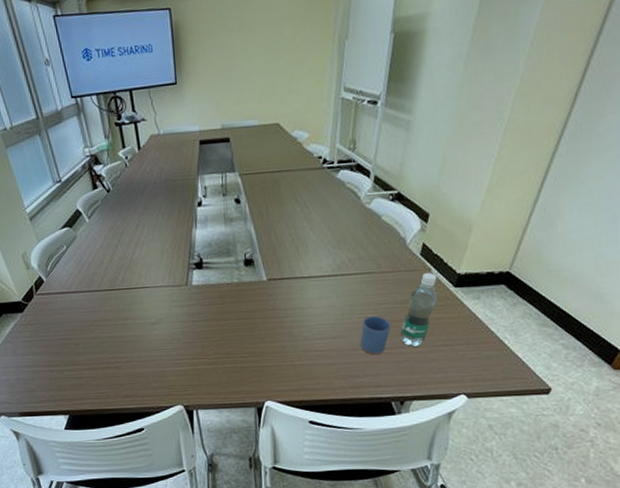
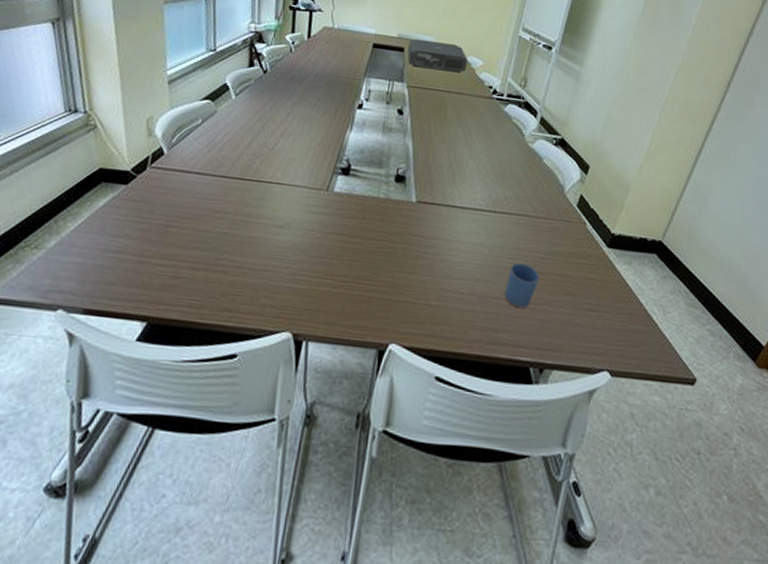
projector: none [233,122,293,155] -> present [407,39,468,73]
bottle: present [400,273,438,346] -> none [547,227,591,306]

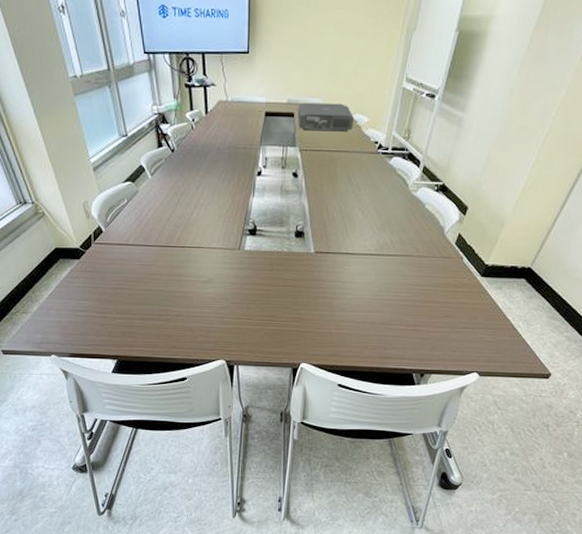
mug: present [504,263,540,308] -> none [392,295,421,330]

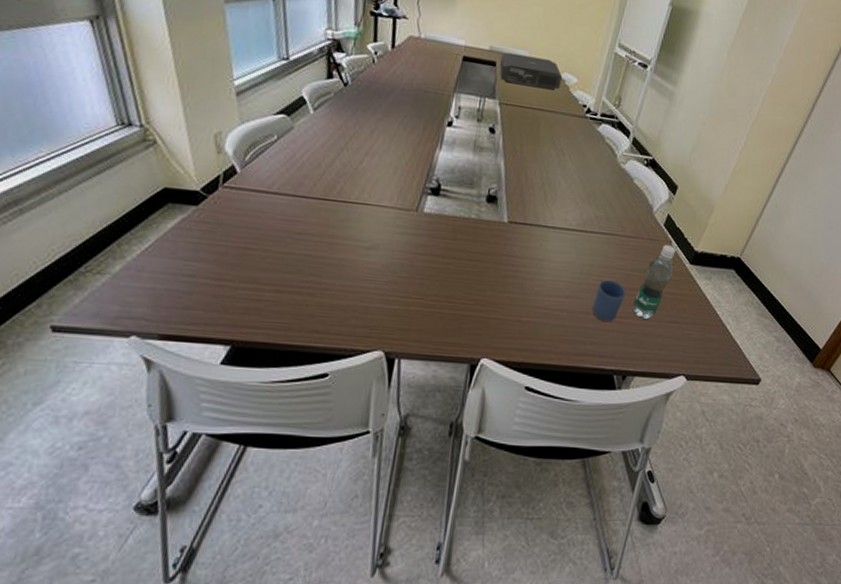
mug: none [392,295,421,330] -> present [592,280,626,321]
bottle: none [428,261,467,326] -> present [632,245,676,319]

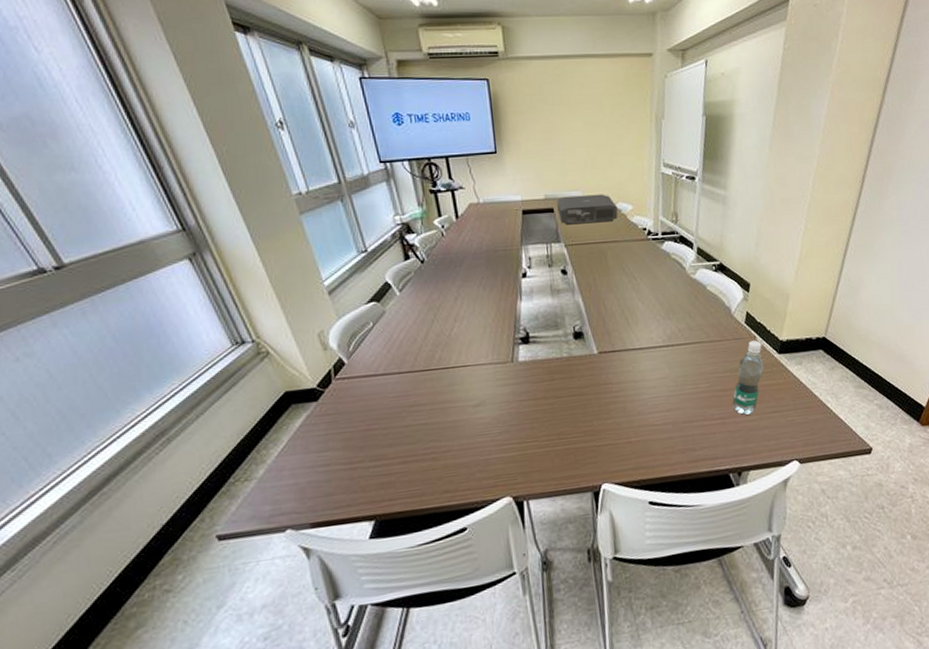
mug: present [592,280,626,321] -> none [695,385,724,425]

